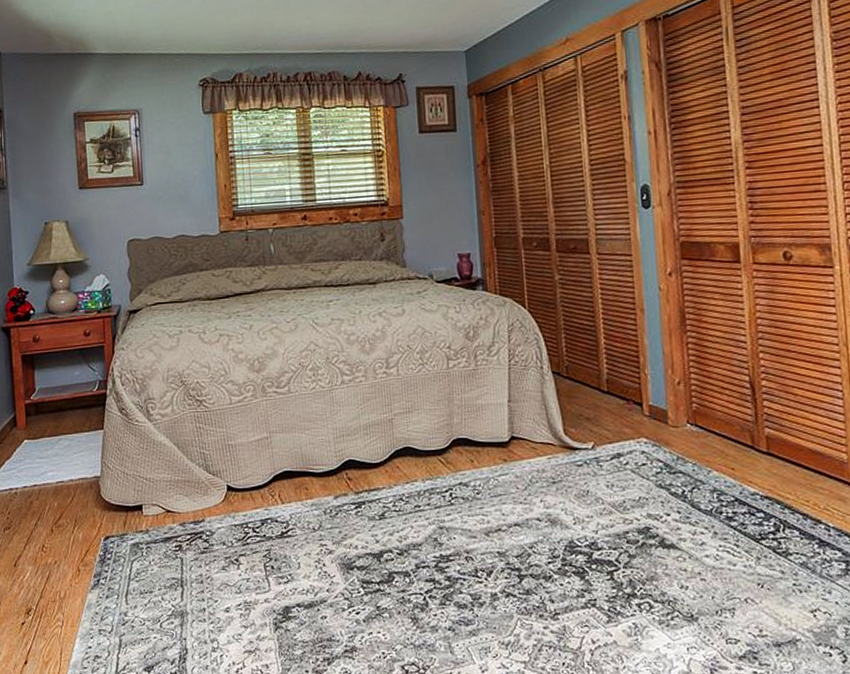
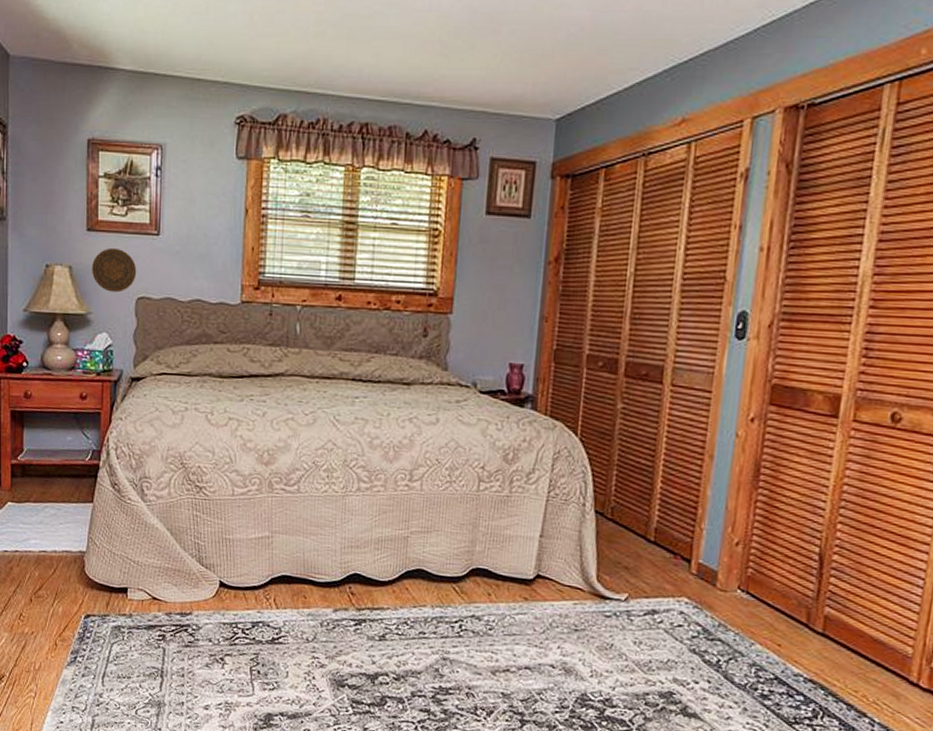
decorative plate: none [86,200,126,239] -> present [92,247,137,293]

